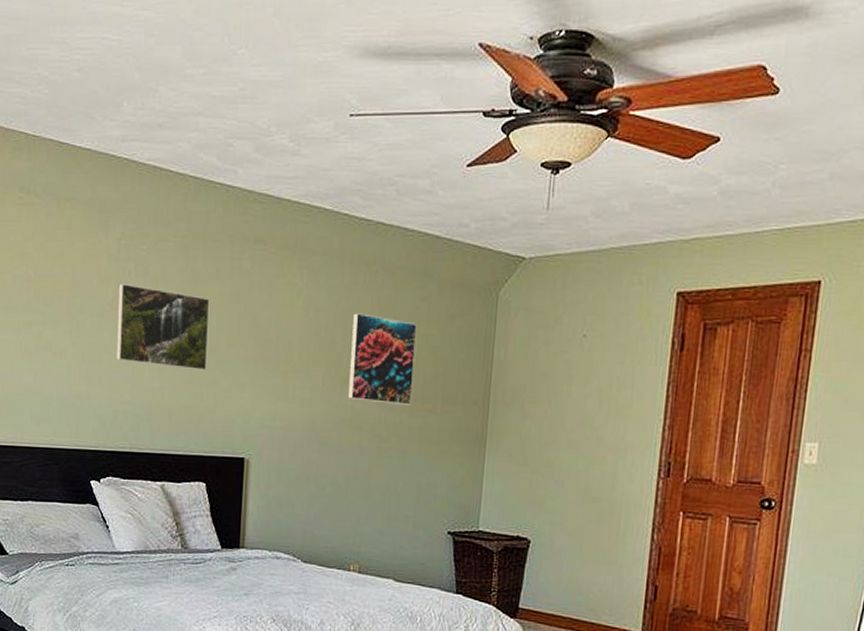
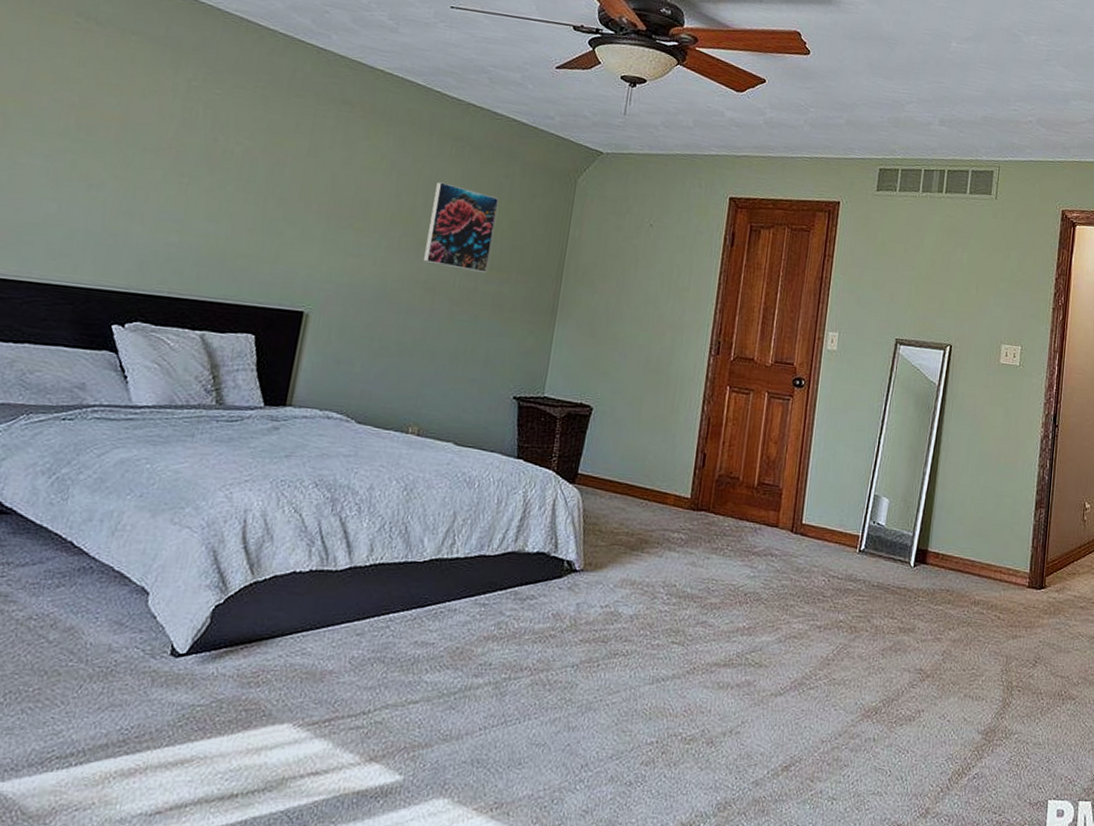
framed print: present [116,283,210,371] -> none [166,123,286,221]

